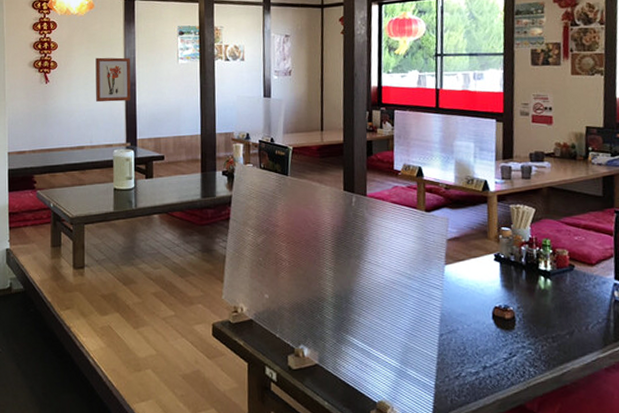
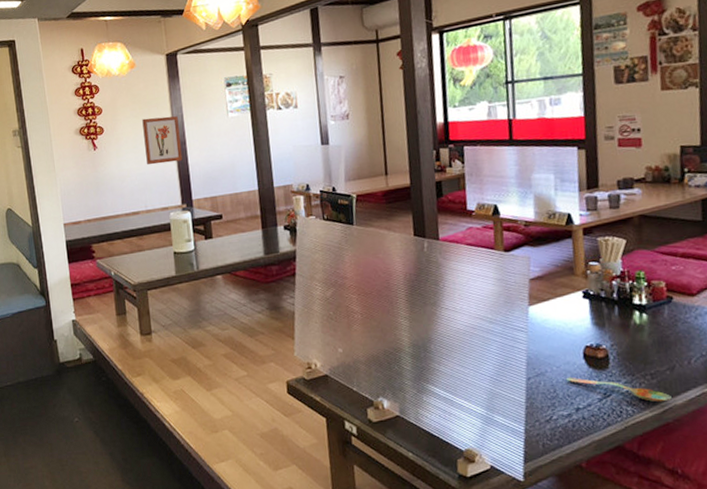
spoon: none [475,335,570,365] -> present [565,377,672,402]

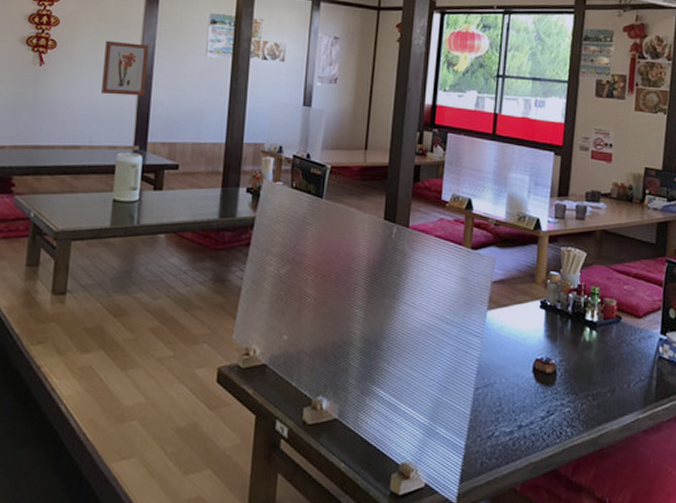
spoon: present [565,377,672,402] -> none [512,390,609,426]

